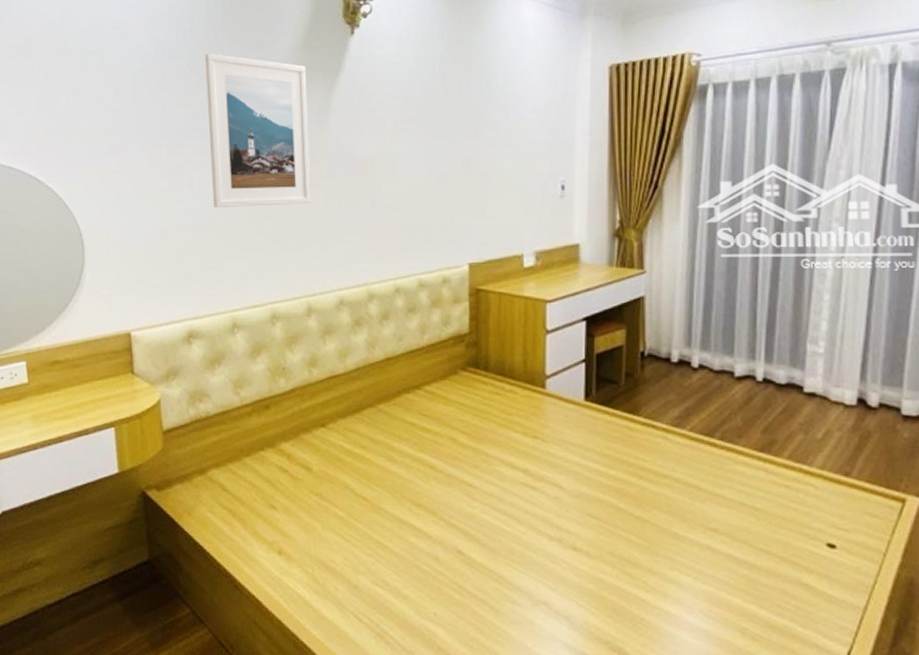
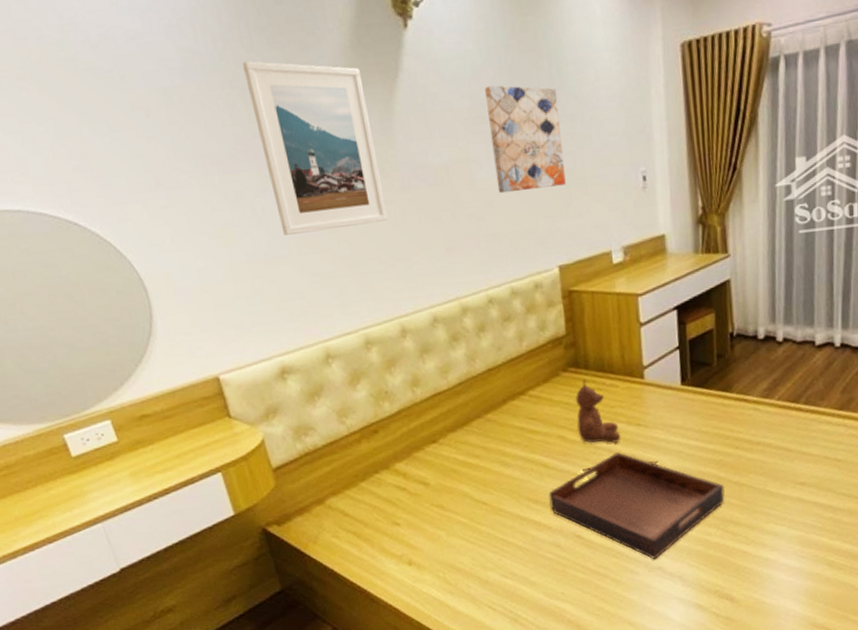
wall art: none [418,90,484,189] -> present [485,85,566,194]
serving tray: none [433,464,625,592] -> present [548,452,725,560]
teddy bear: none [470,381,516,453] -> present [576,379,621,443]

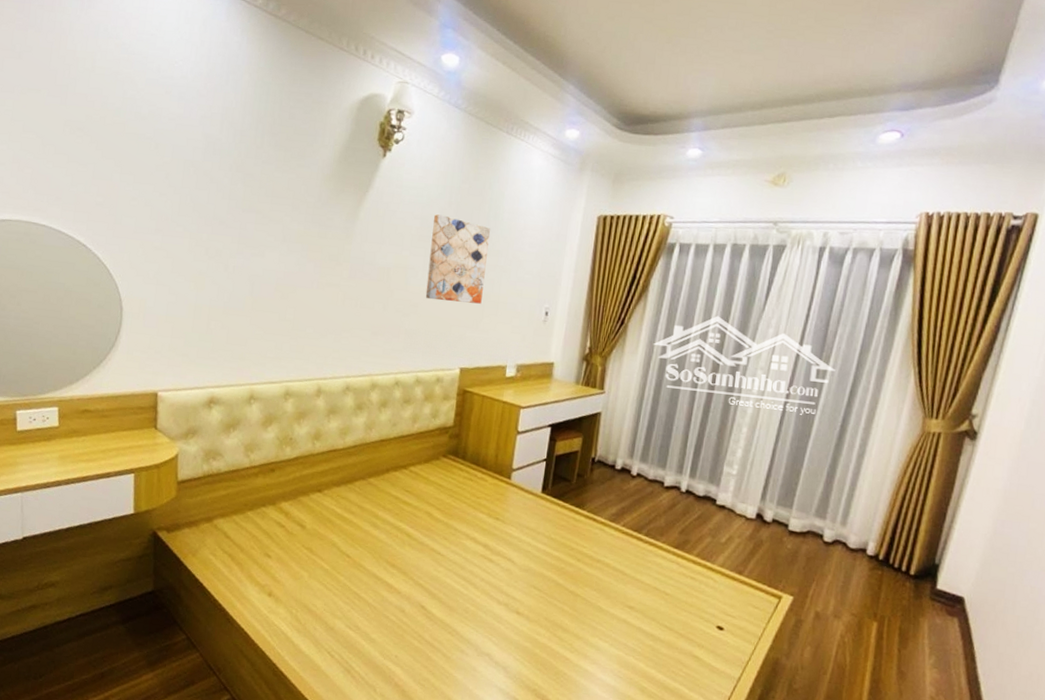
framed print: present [243,60,388,235] -> none [244,154,340,300]
serving tray: present [548,452,725,560] -> none [404,538,562,646]
teddy bear: present [576,379,621,443] -> none [443,468,480,530]

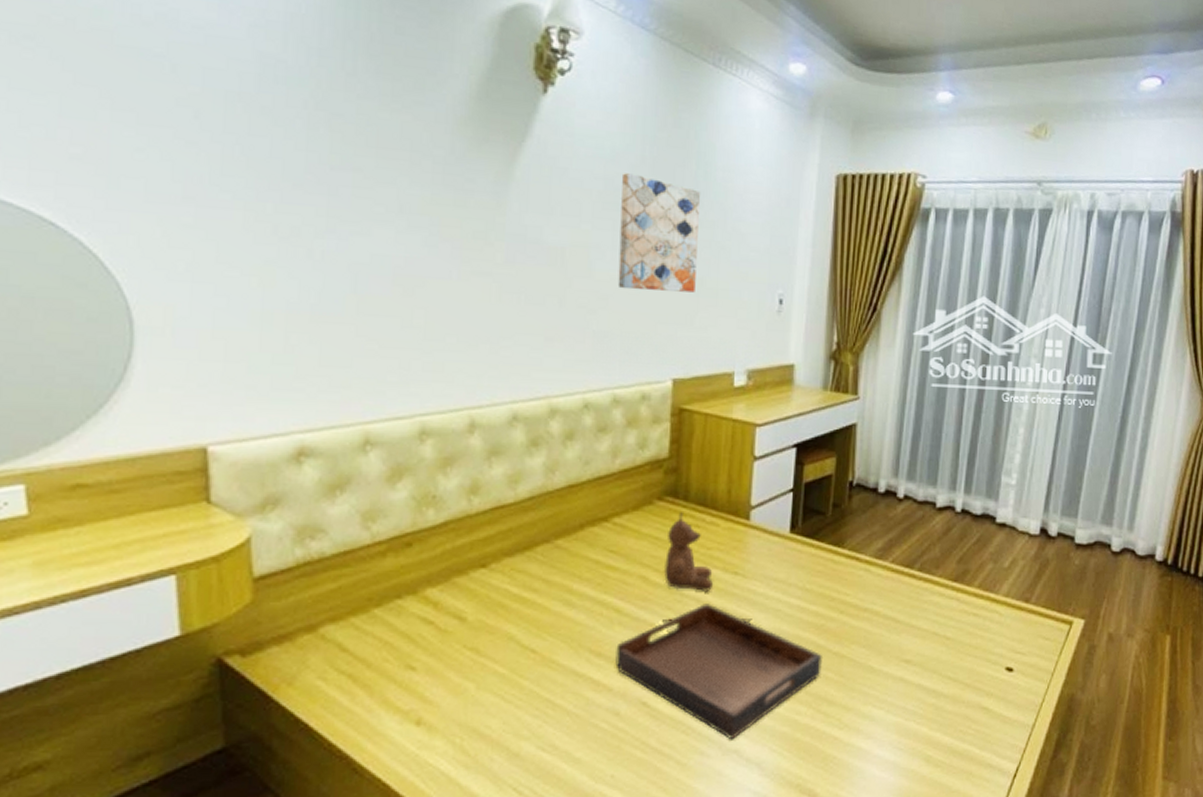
serving tray: none [404,538,562,646] -> present [615,604,824,740]
teddy bear: none [443,468,480,530] -> present [663,512,714,591]

